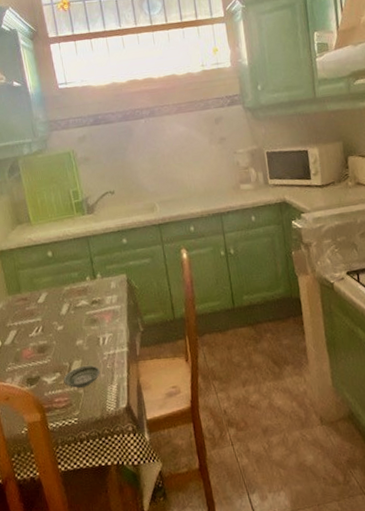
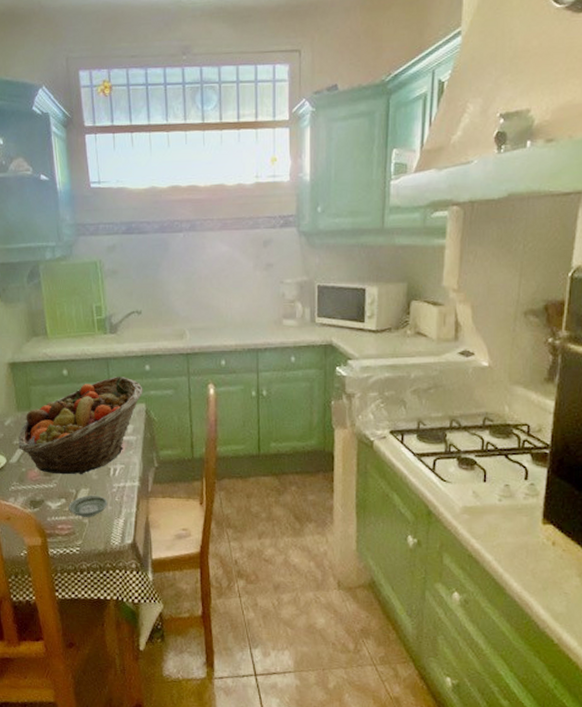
fruit basket: none [11,252,123,350] -> present [18,377,143,475]

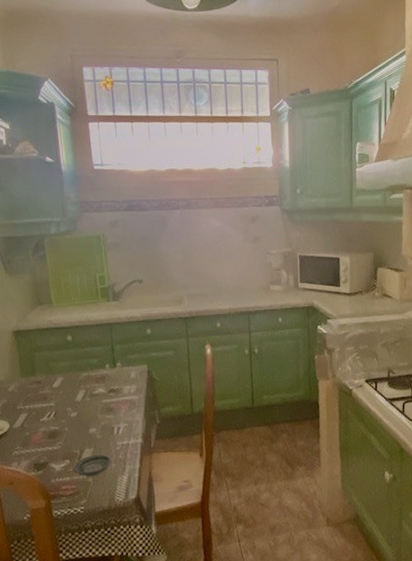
fruit basket: present [18,377,143,475] -> none [22,340,145,436]

